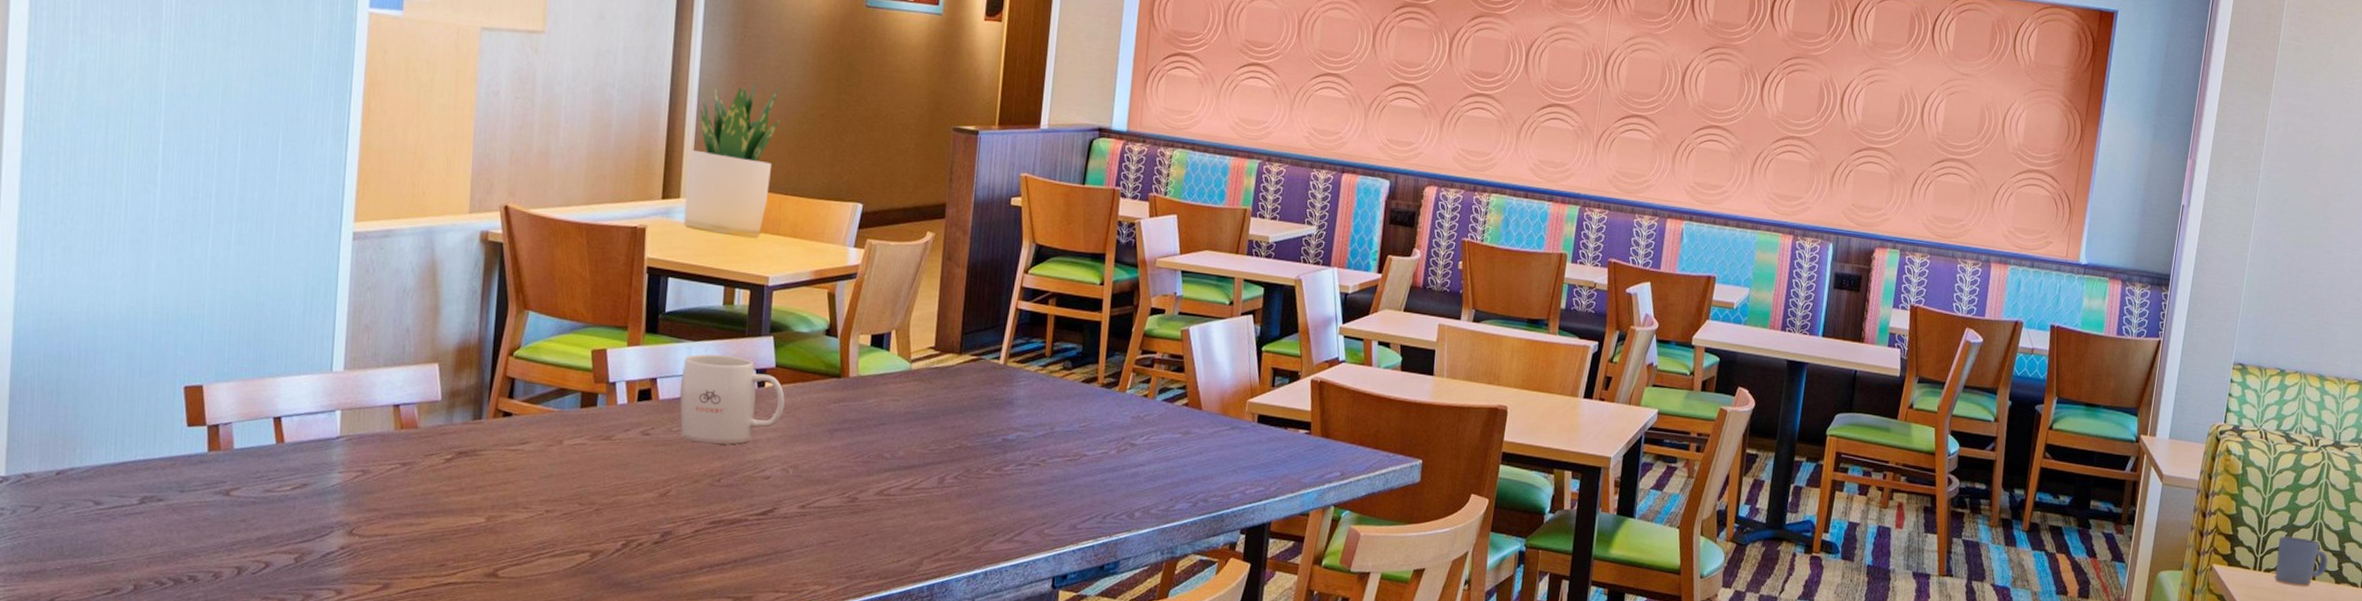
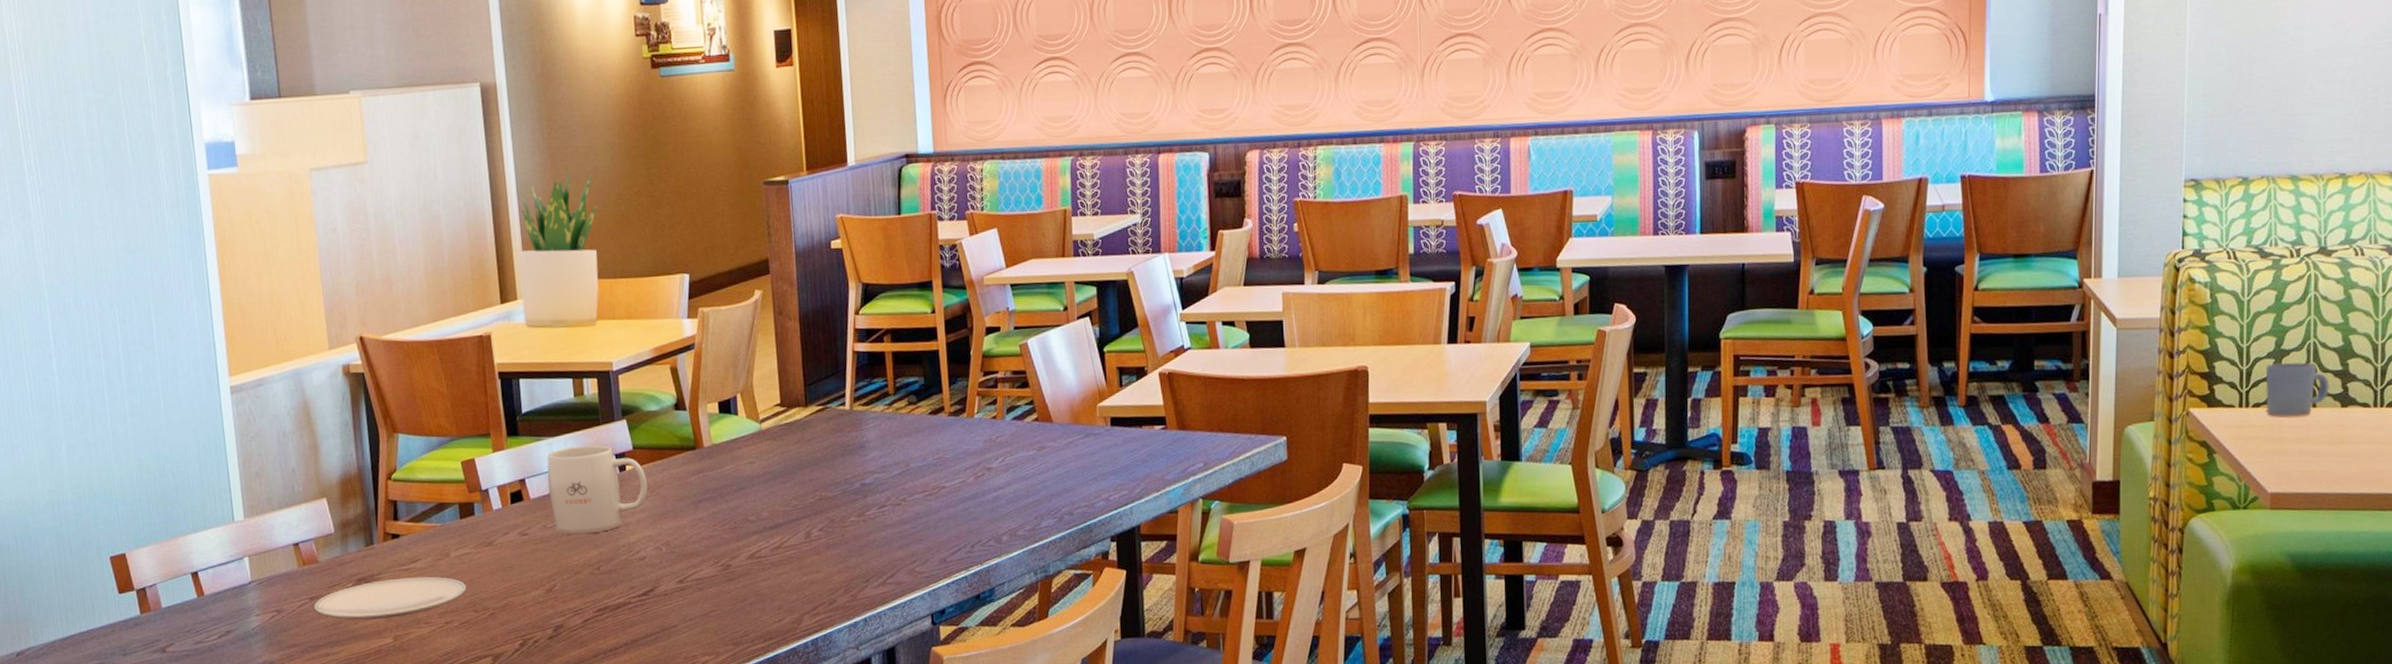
plate: none [405,457,575,498] -> present [314,576,466,620]

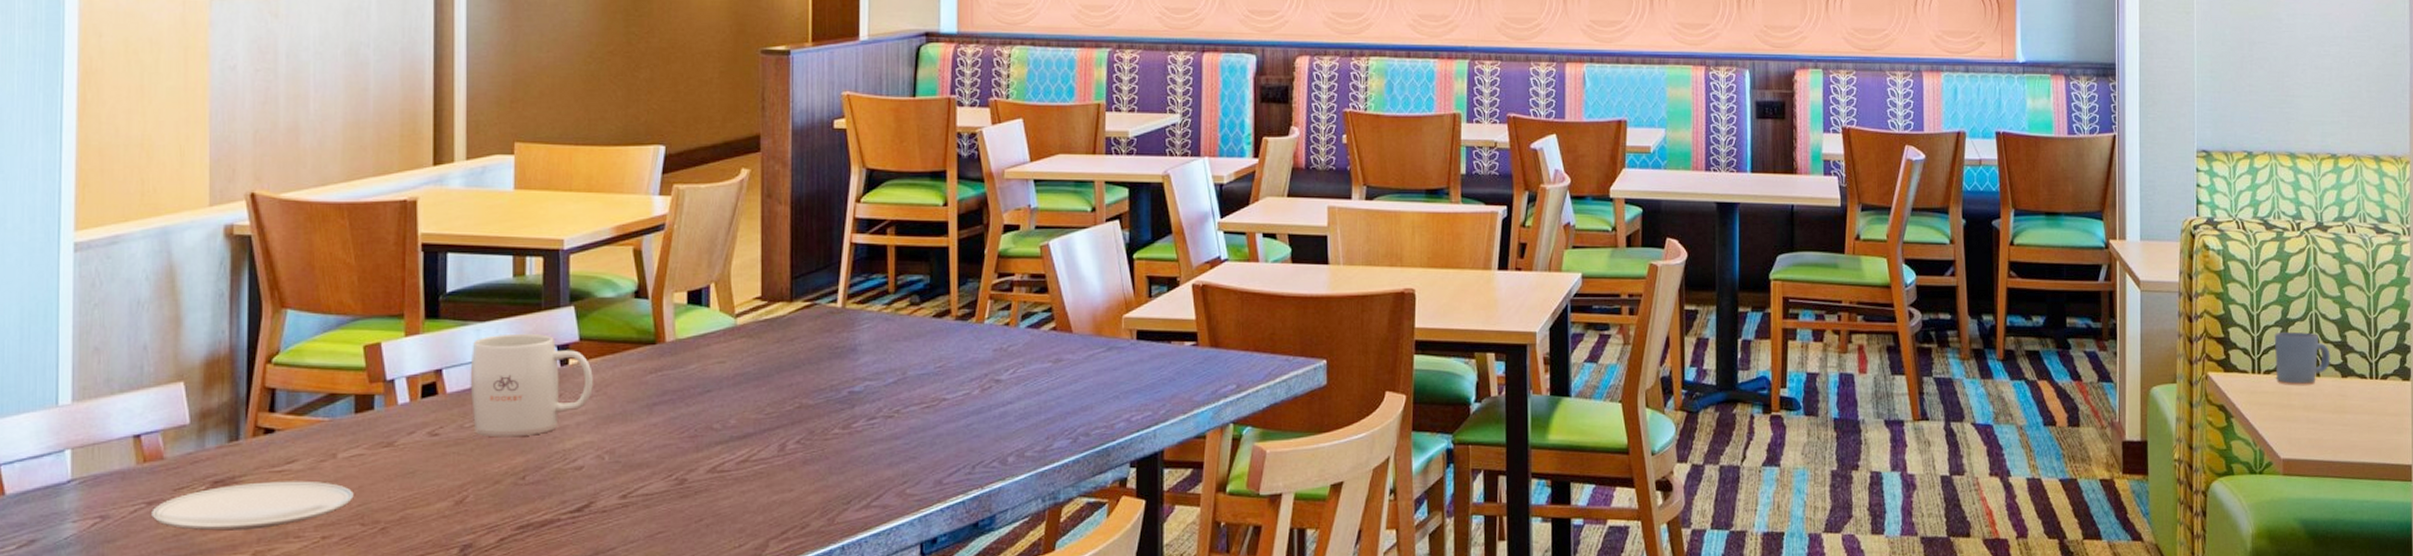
planter: present [519,171,599,329] -> none [460,22,563,198]

